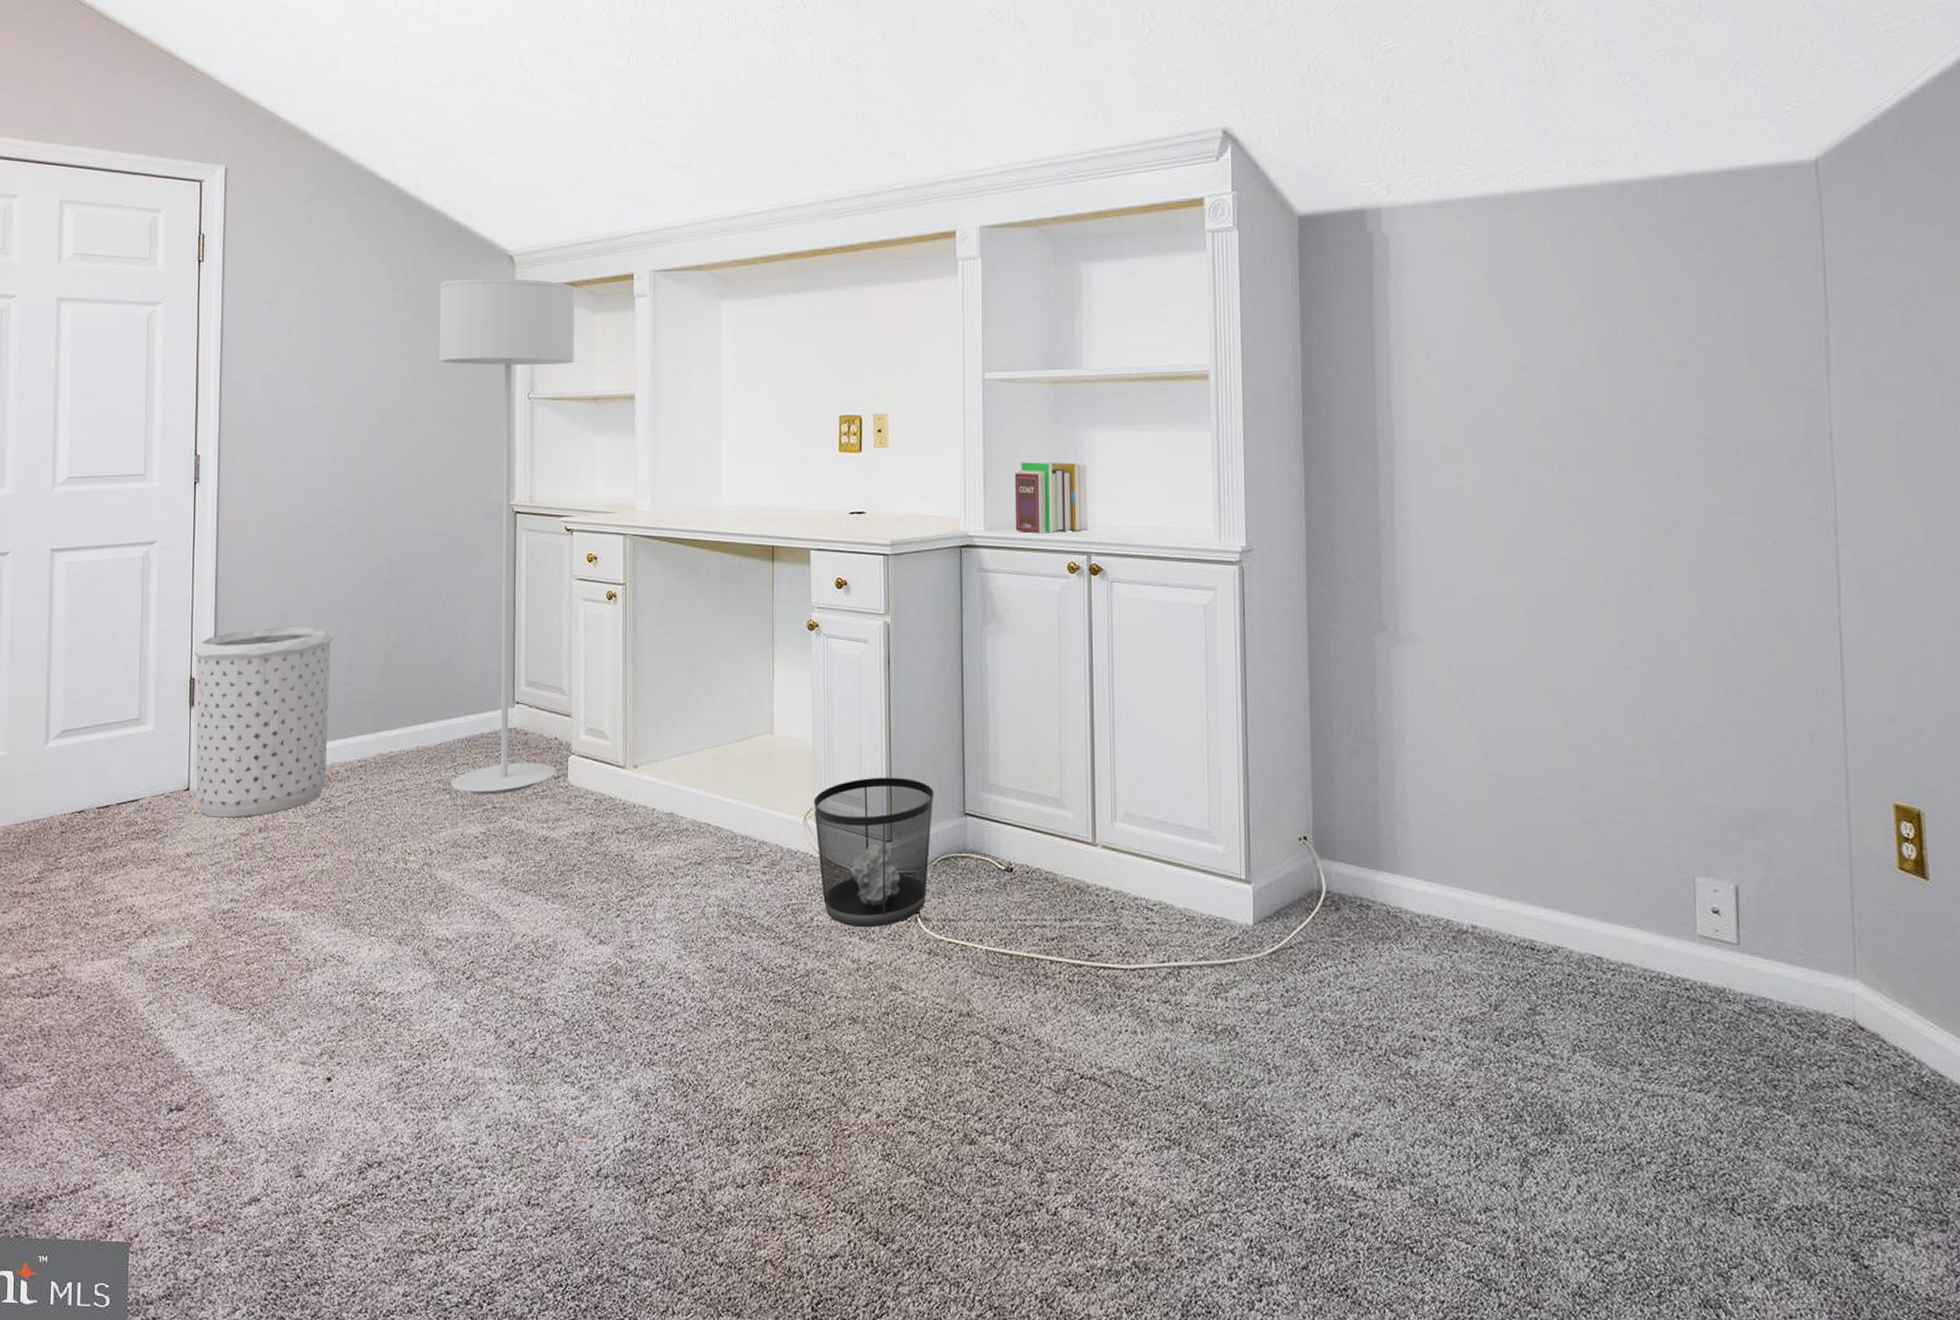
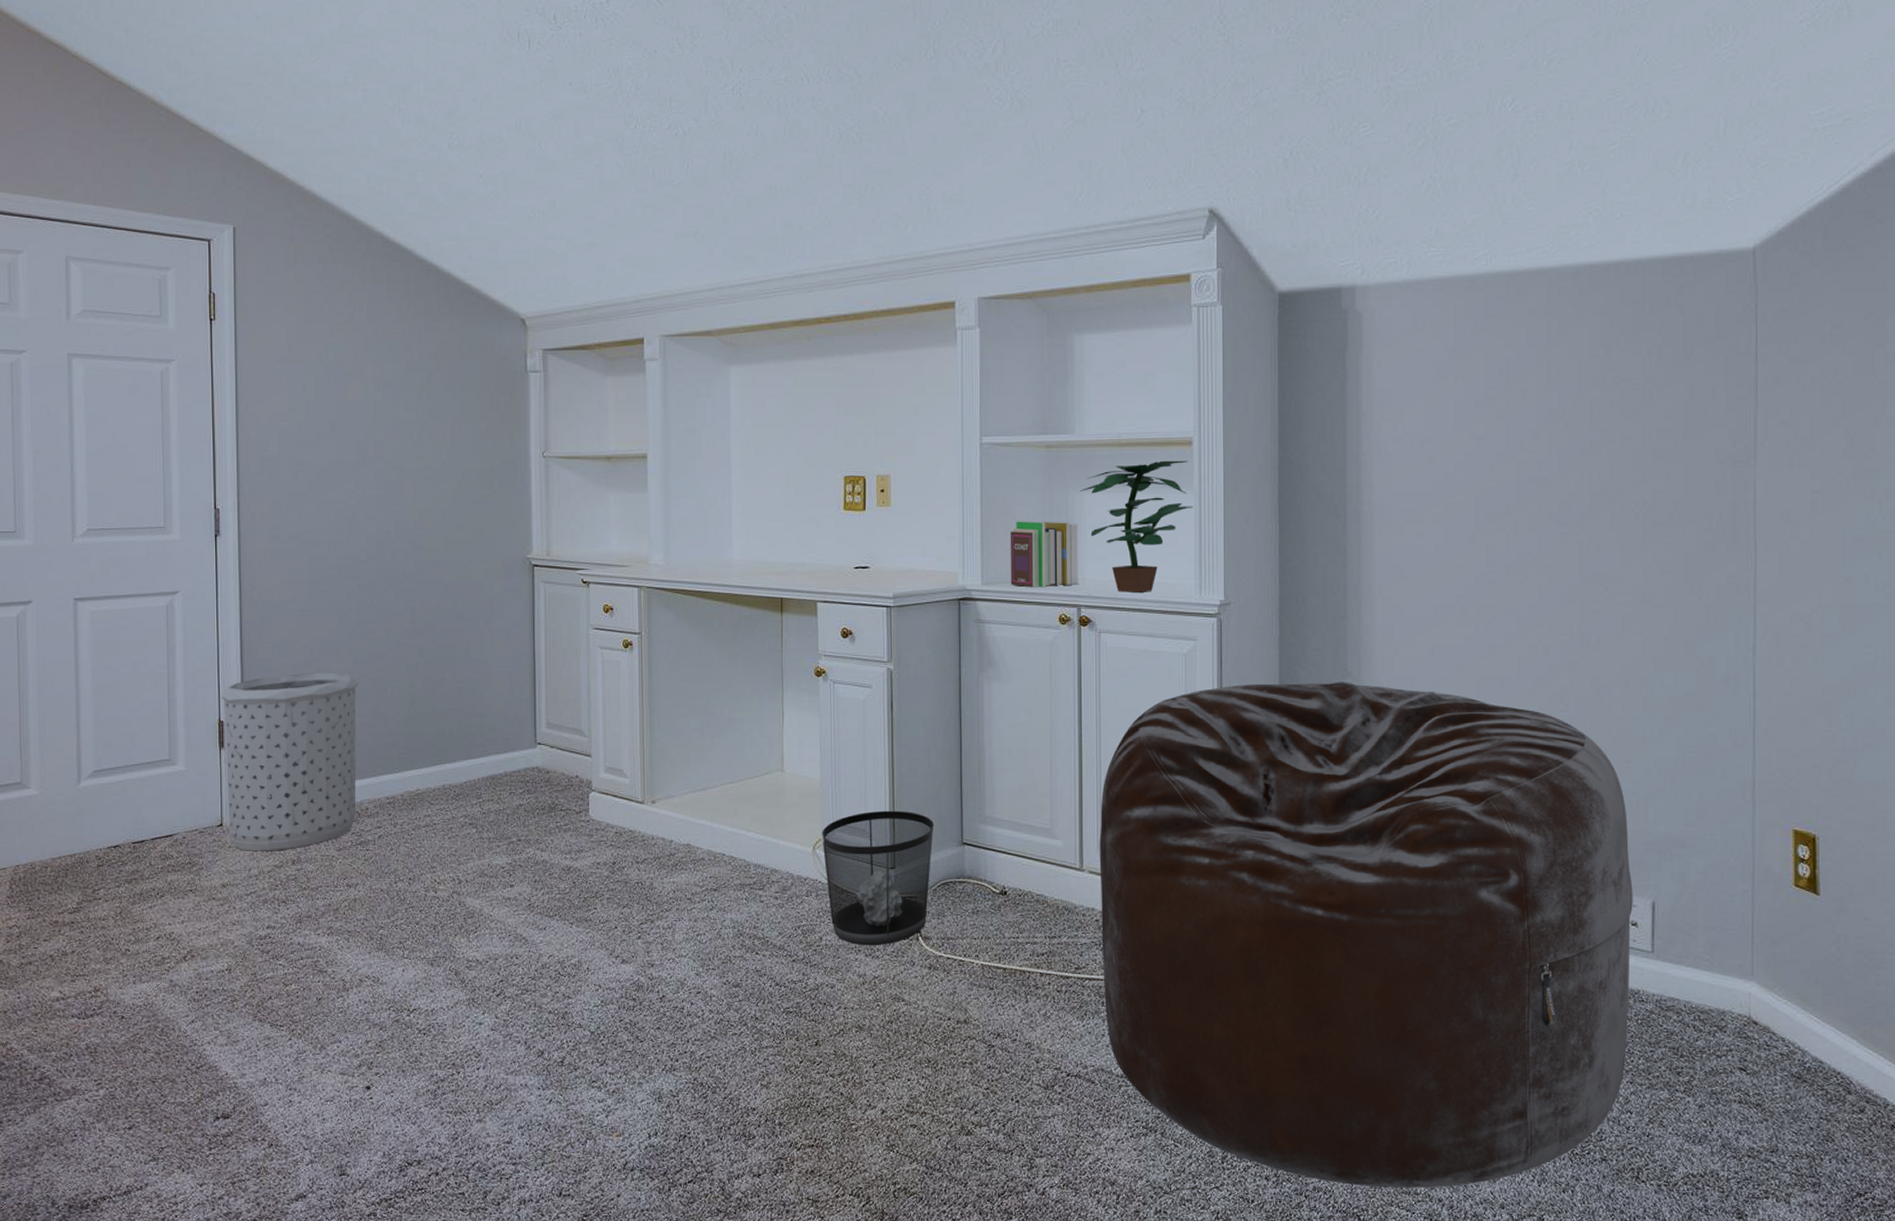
floor lamp: present [439,278,575,795] -> none [453,340,588,829]
potted plant: none [1089,395,1210,540] -> present [1080,460,1193,594]
bean bag chair: none [1113,636,1714,1217] -> present [1099,682,1633,1188]

